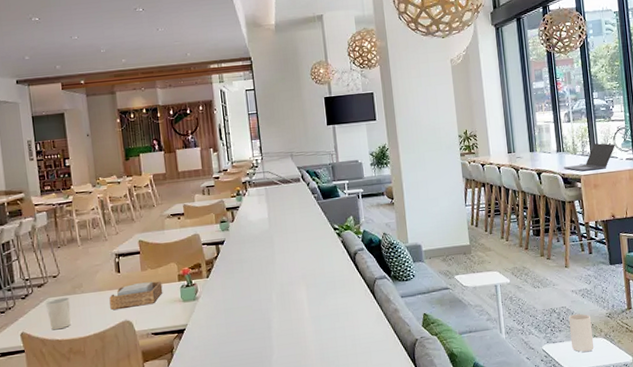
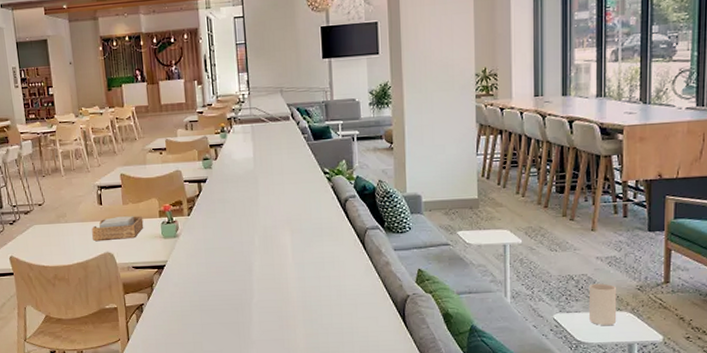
cup: present [46,297,71,330] -> none [32,225,56,256]
laptop: present [563,143,616,172] -> none [602,88,675,121]

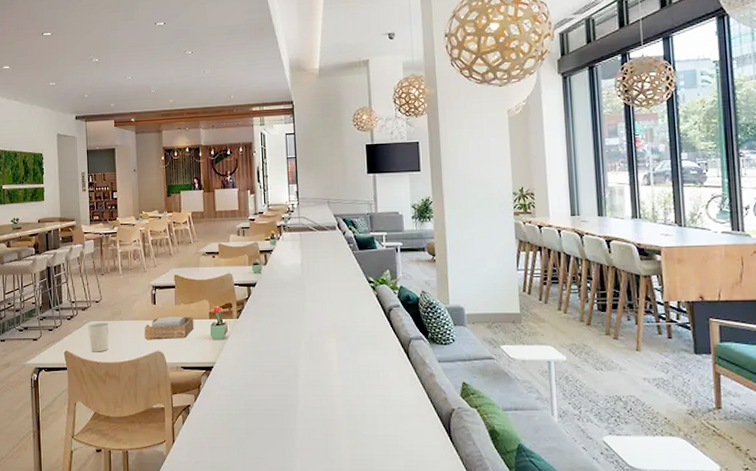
cup: none [32,225,56,256] -> present [88,322,109,352]
cup: present [588,283,617,326] -> none [637,406,670,452]

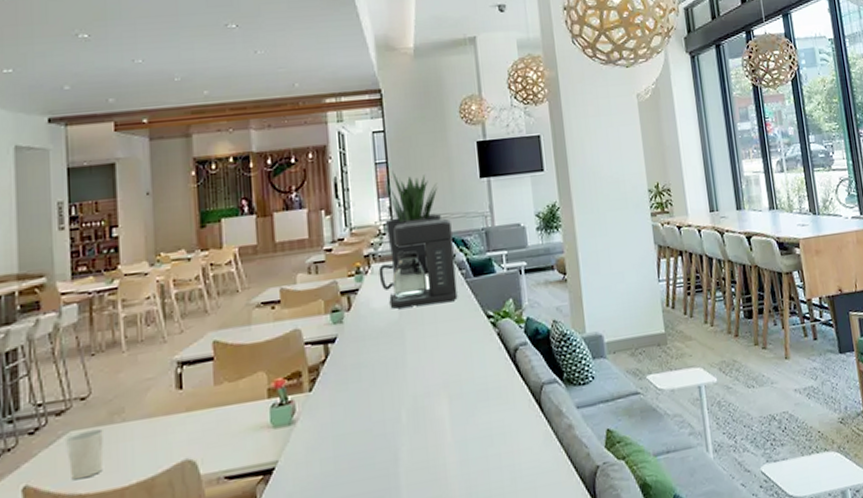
napkin holder: present [144,316,194,339] -> none [164,398,245,445]
coffee maker: none [287,203,346,267] -> present [378,218,458,309]
planter: none [293,164,335,244] -> present [384,170,441,274]

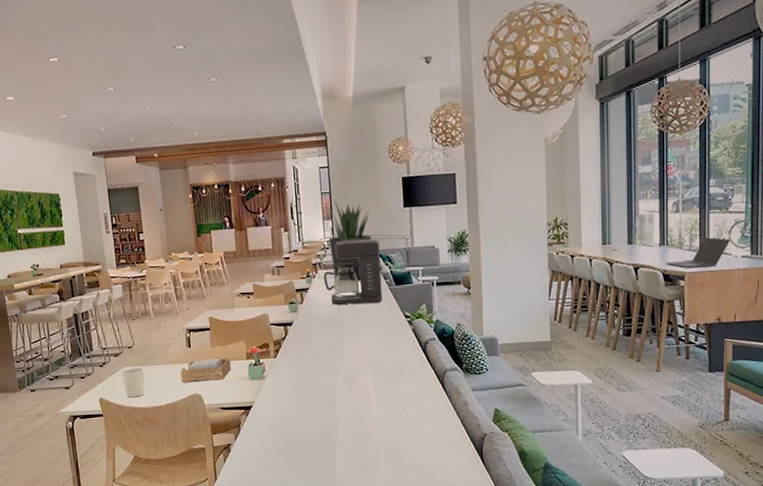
napkin holder: none [164,398,245,445] -> present [180,358,232,382]
laptop: none [777,198,839,234] -> present [665,237,731,269]

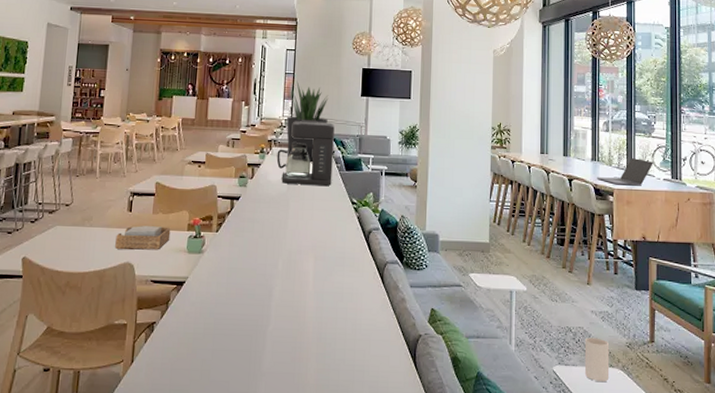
cup: present [122,367,145,398] -> none [52,227,77,260]
cup: none [654,421,681,462] -> present [584,337,610,383]

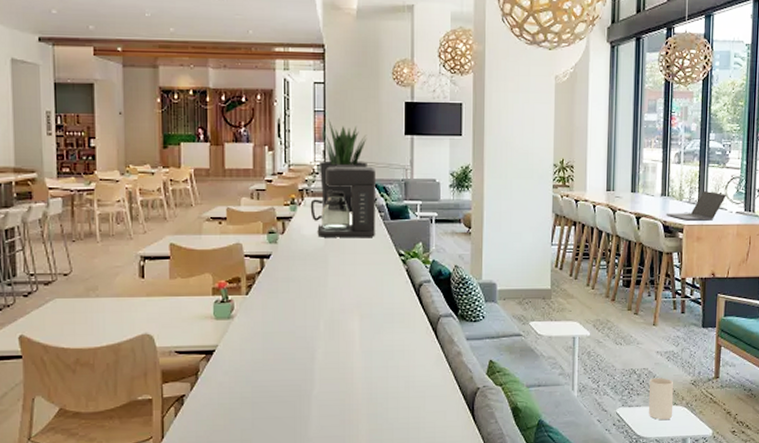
napkin holder: present [115,226,171,250] -> none [129,292,193,320]

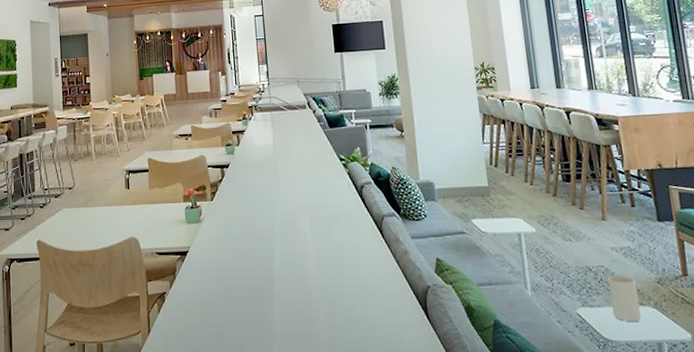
coffee maker: present [310,166,376,237] -> none [259,82,317,147]
planter: present [318,119,367,211] -> none [263,45,305,123]
laptop: present [665,191,727,221] -> none [596,82,660,113]

